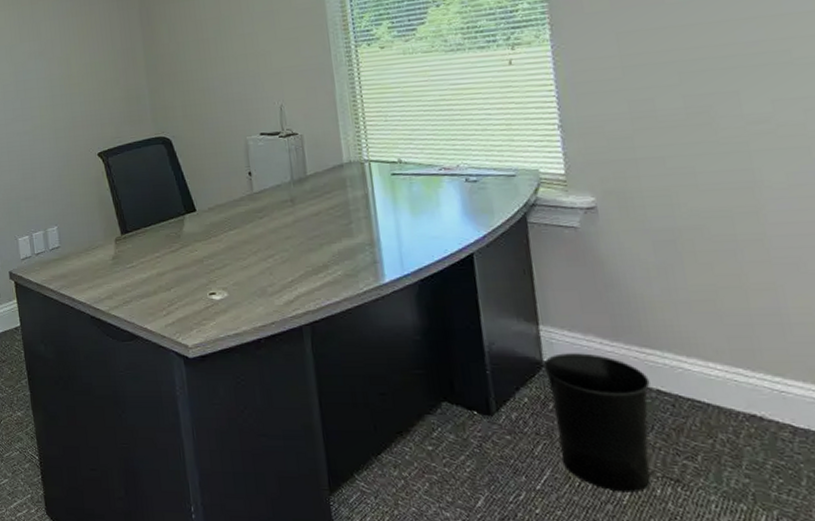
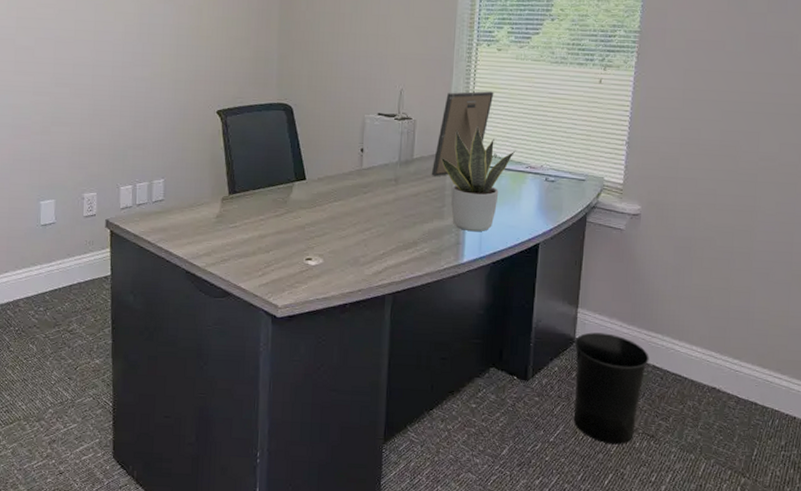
picture frame: none [329,93,386,193] -> present [431,91,494,177]
potted plant: none [337,131,424,248] -> present [440,125,516,232]

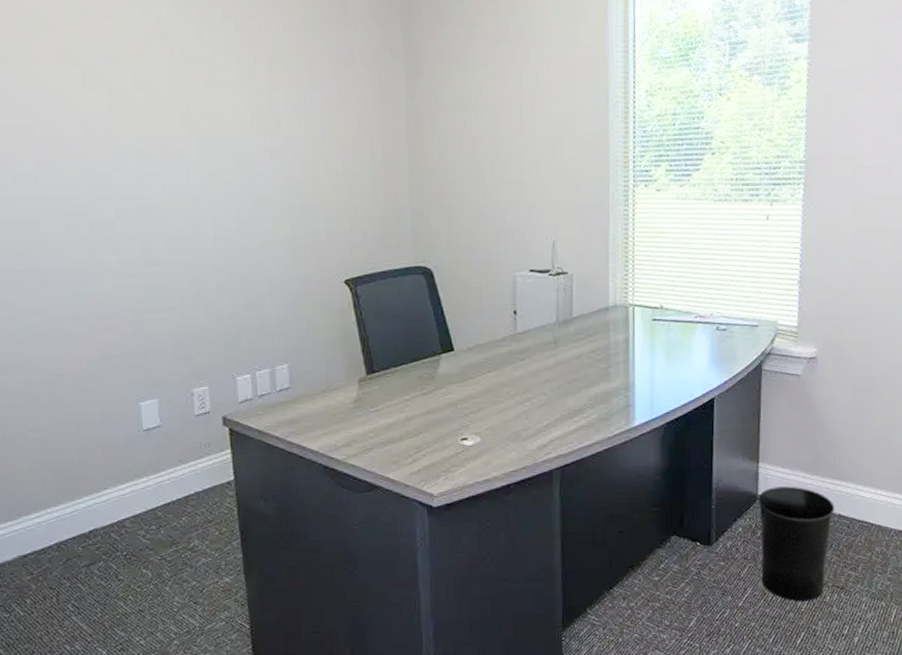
picture frame: present [431,91,494,177] -> none [593,237,656,336]
potted plant: present [440,125,516,232] -> none [602,275,683,392]

